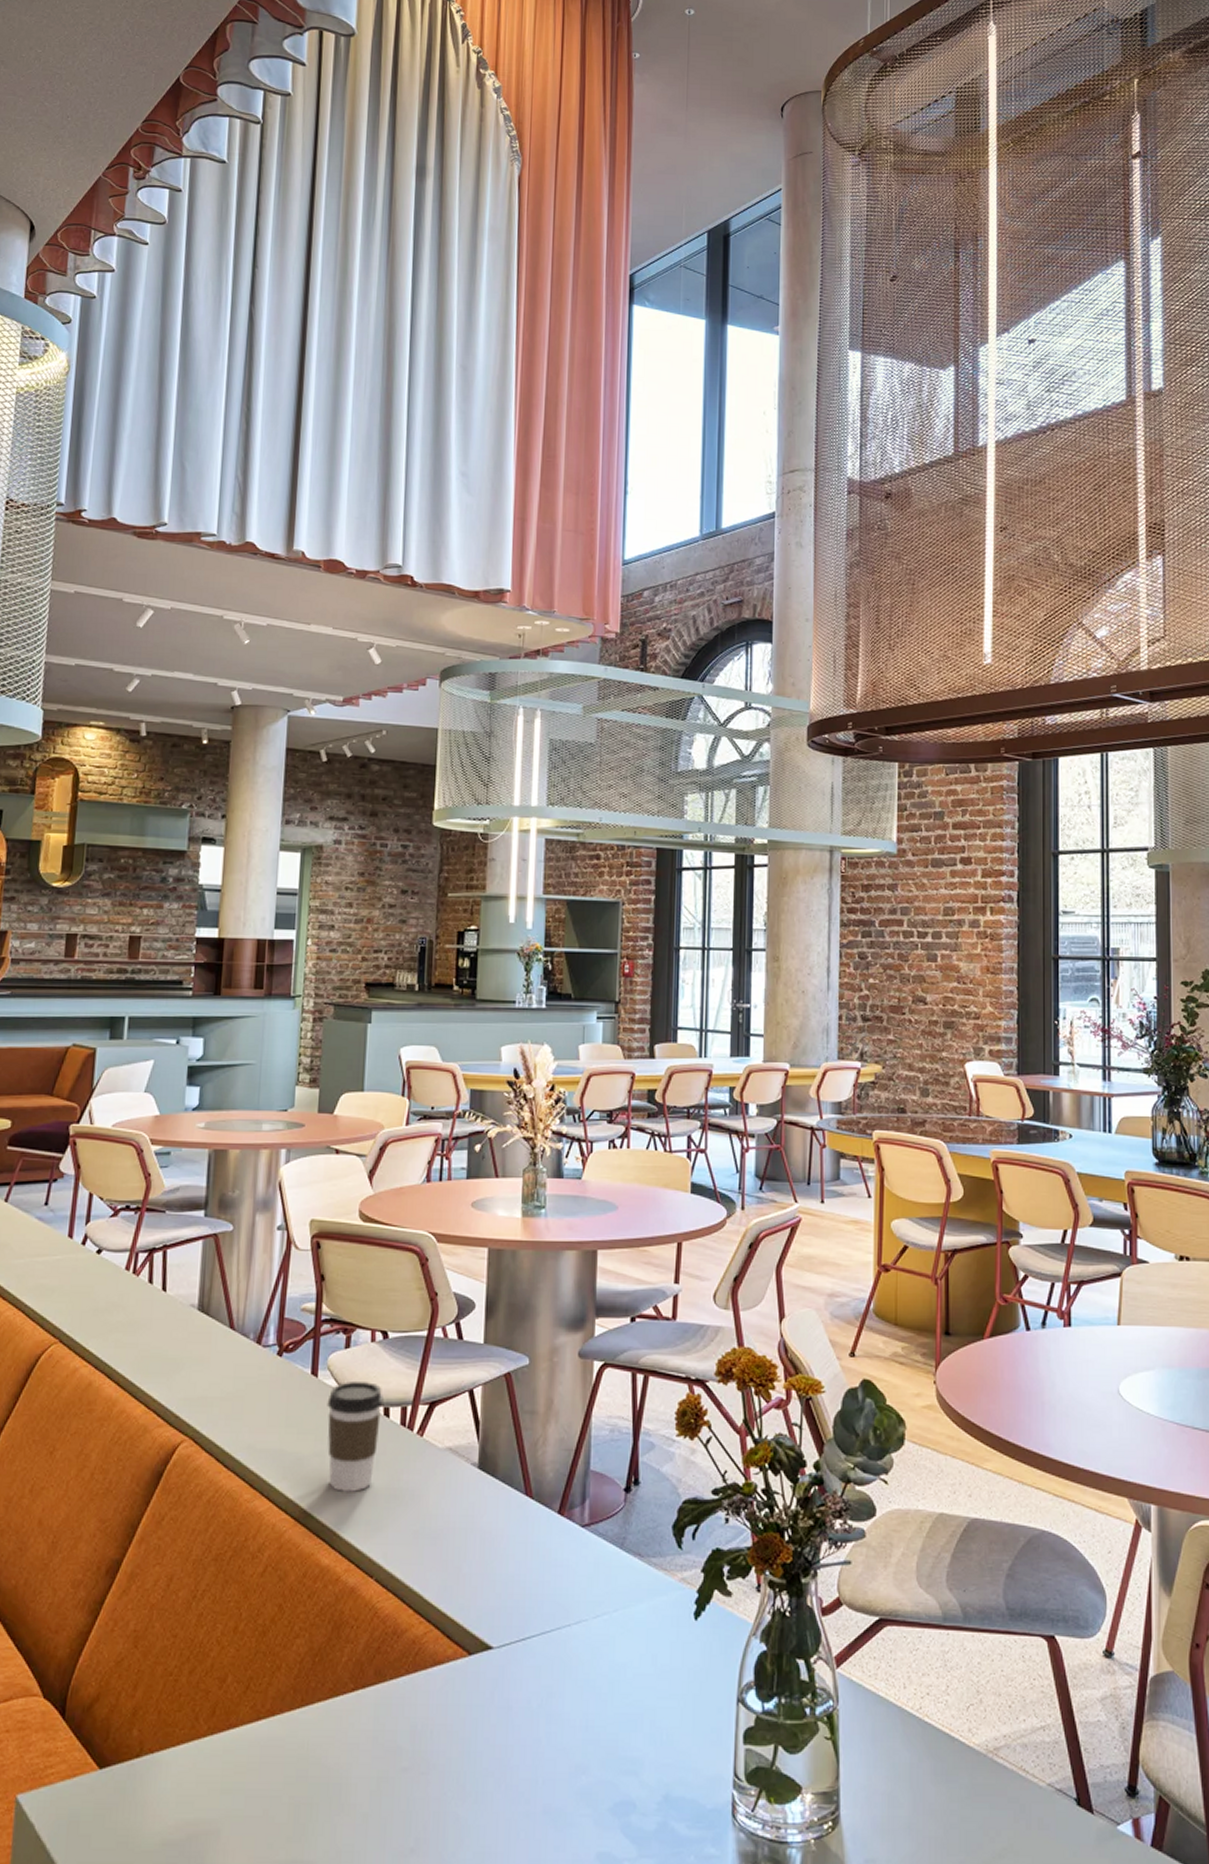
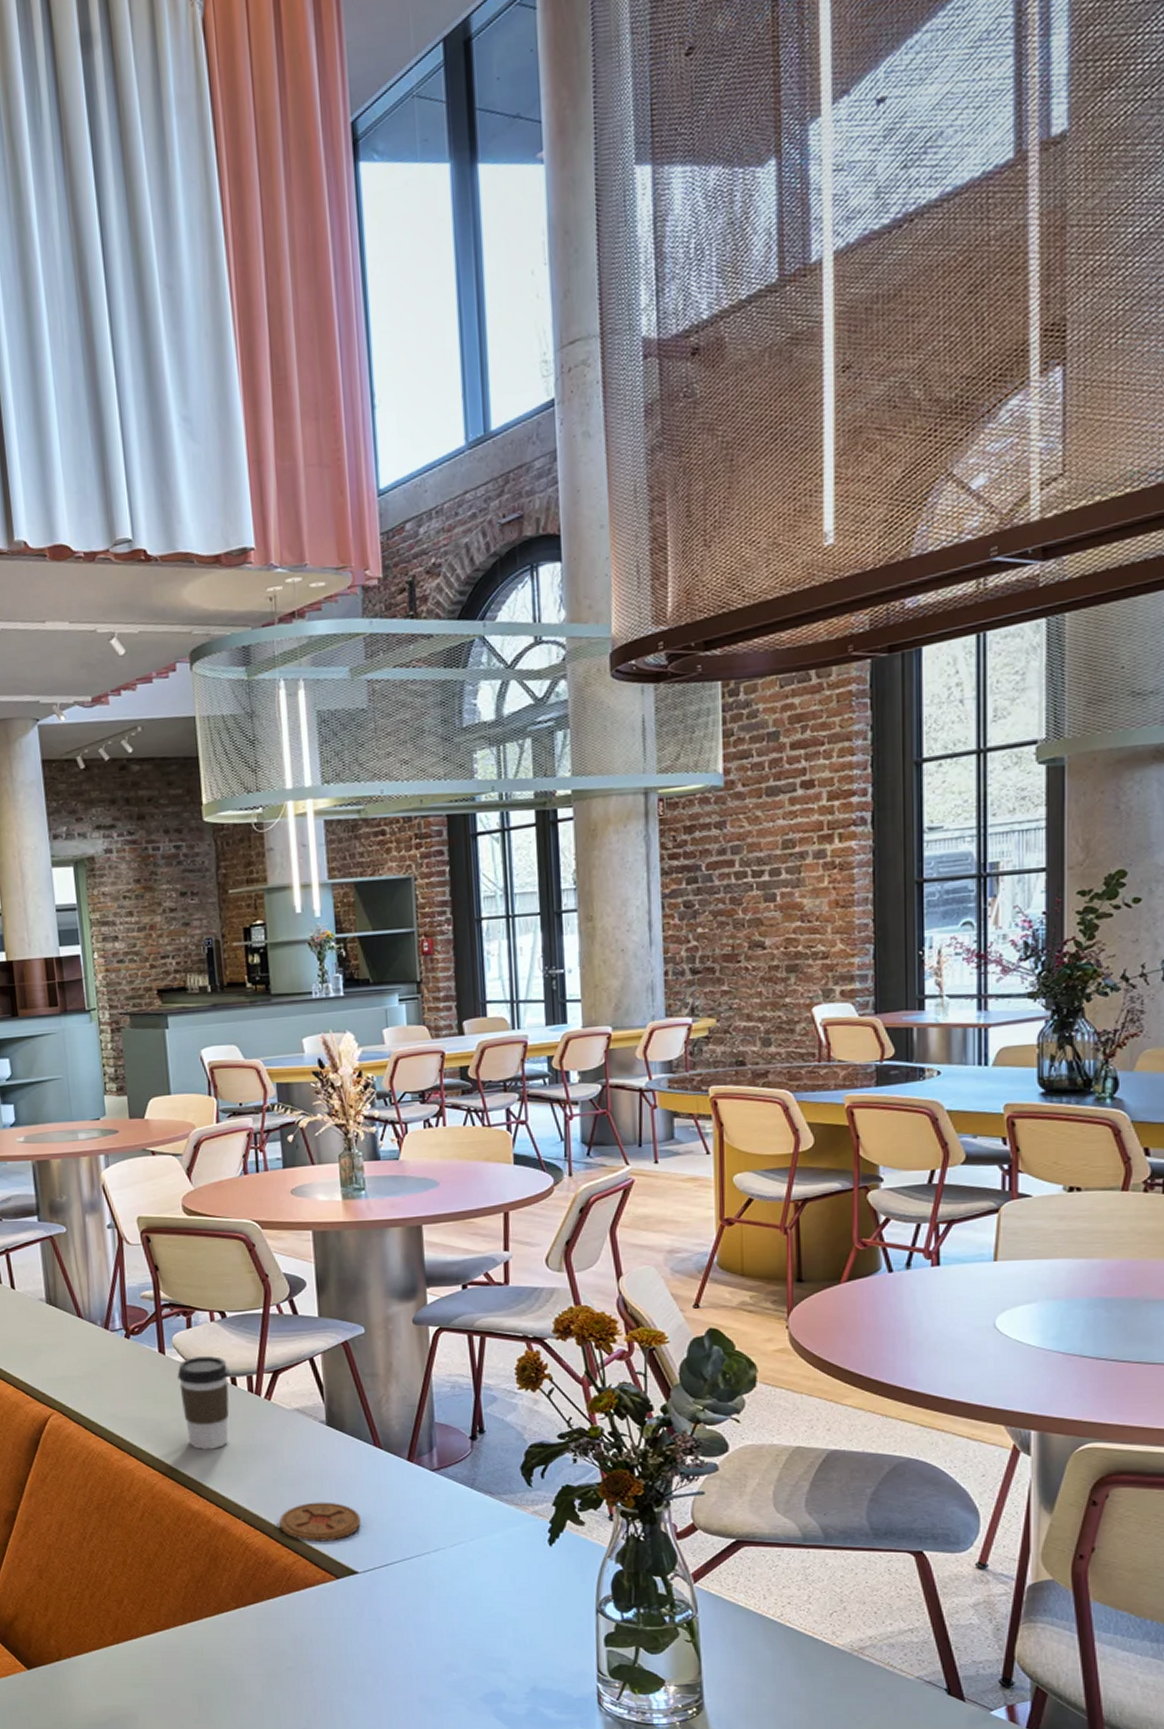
coaster: none [415,1560,502,1609] -> present [279,1502,361,1542]

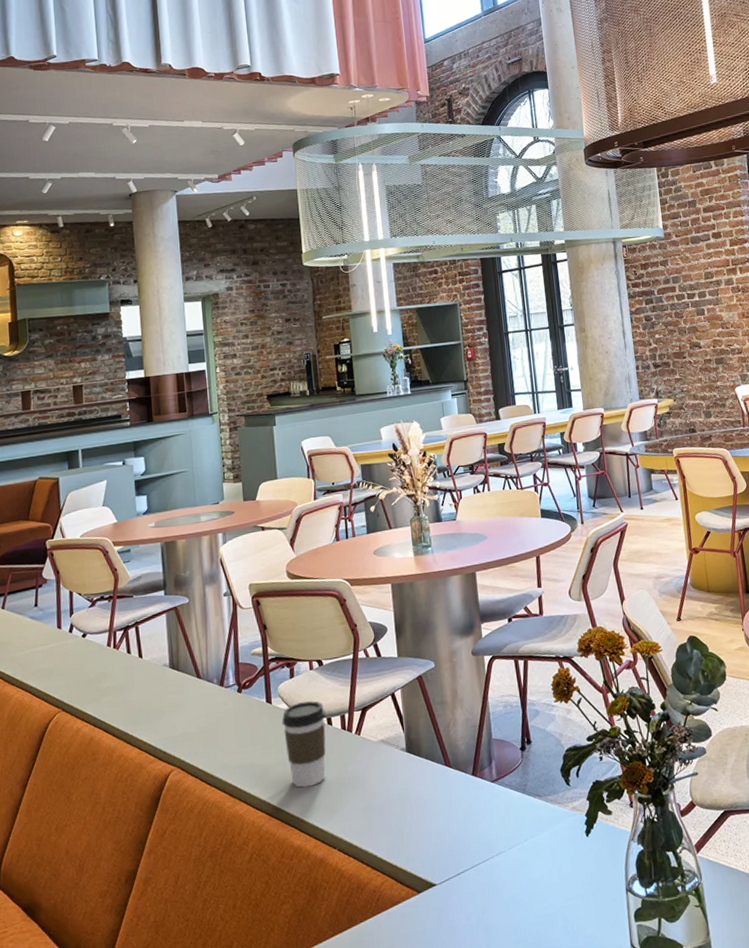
coaster: present [279,1502,361,1542] -> none [369,822,437,861]

